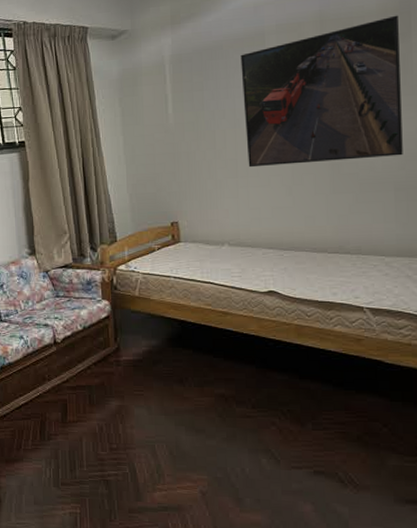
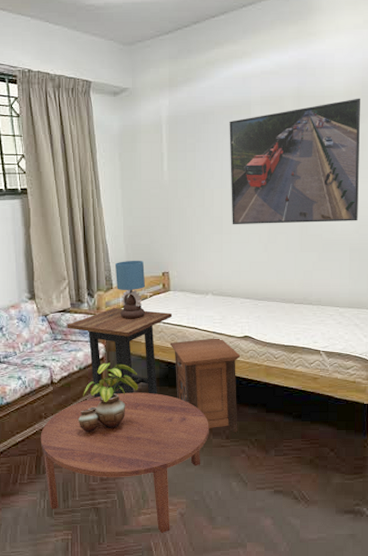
coffee table: none [44,354,232,513] -> present [40,392,209,533]
side table: none [69,262,184,359] -> present [67,308,173,398]
potted plant: none [83,321,148,397] -> present [77,362,138,433]
table lamp: none [118,210,153,274] -> present [114,260,146,319]
nightstand: none [182,293,266,401] -> present [169,338,241,432]

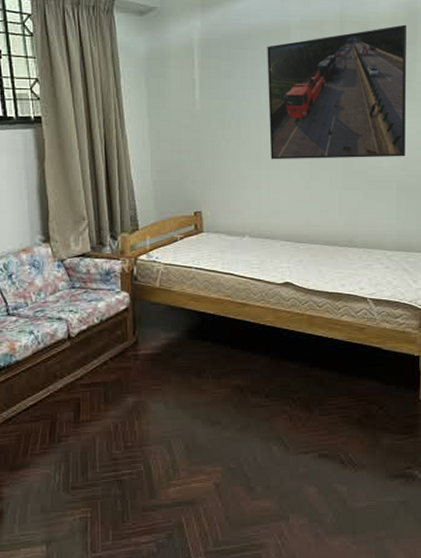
coffee table: present [40,392,209,533] -> none [55,347,247,507]
side table: present [67,308,173,398] -> none [86,252,206,354]
potted plant: present [77,362,138,433] -> none [98,313,167,394]
table lamp: present [114,260,146,319] -> none [140,198,176,264]
nightstand: present [169,338,241,432] -> none [202,285,281,390]

